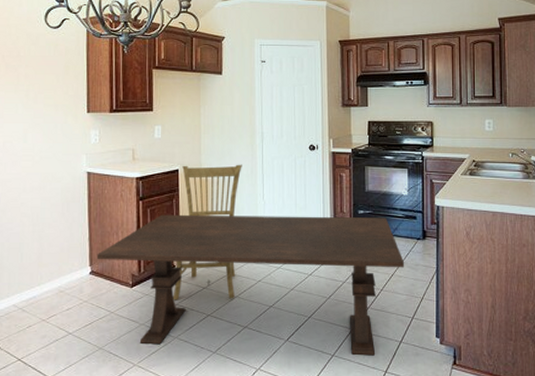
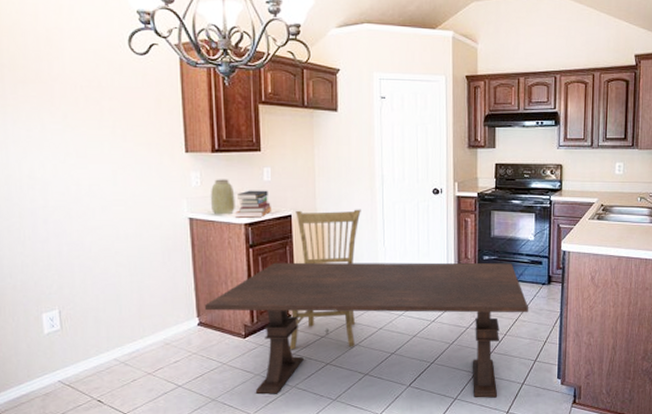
vase: none [106,136,129,170] -> present [210,179,235,215]
books: none [128,146,161,172] -> present [235,190,272,218]

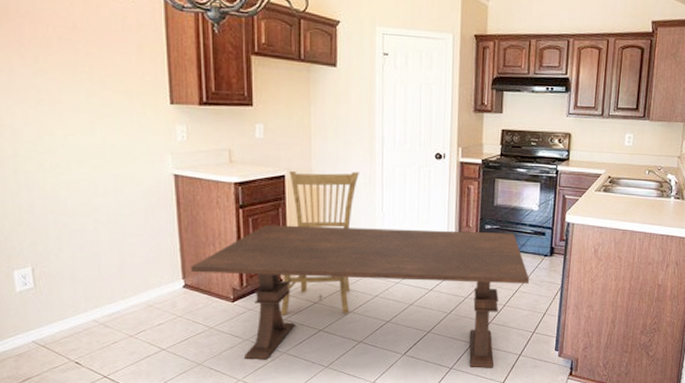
vase: present [210,179,235,215] -> none [197,134,224,173]
books: present [235,190,272,218] -> none [224,147,264,177]

